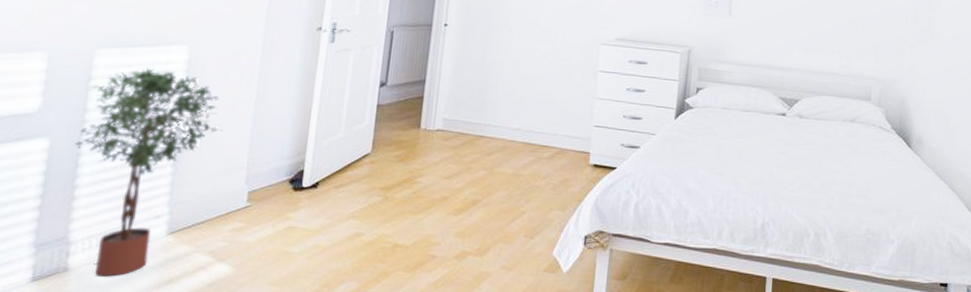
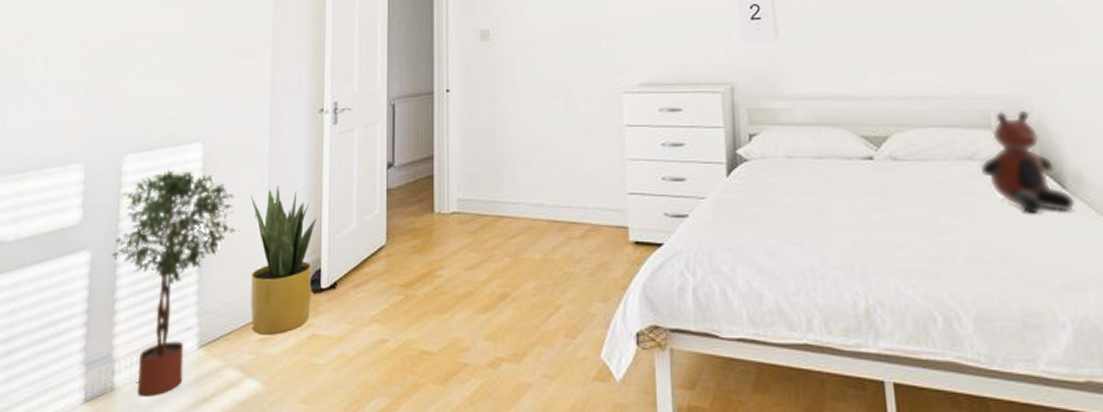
planter: none [226,92,305,226] -> present [250,185,318,335]
teddy bear: none [858,89,916,164] -> present [980,110,1076,213]

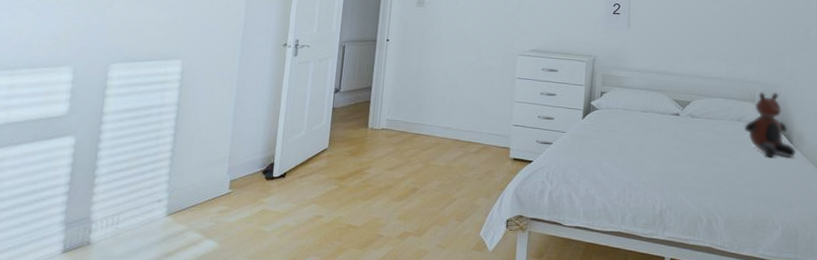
potted tree: present [112,170,239,396] -> none [94,79,209,250]
planter: present [250,185,318,335] -> none [213,98,275,209]

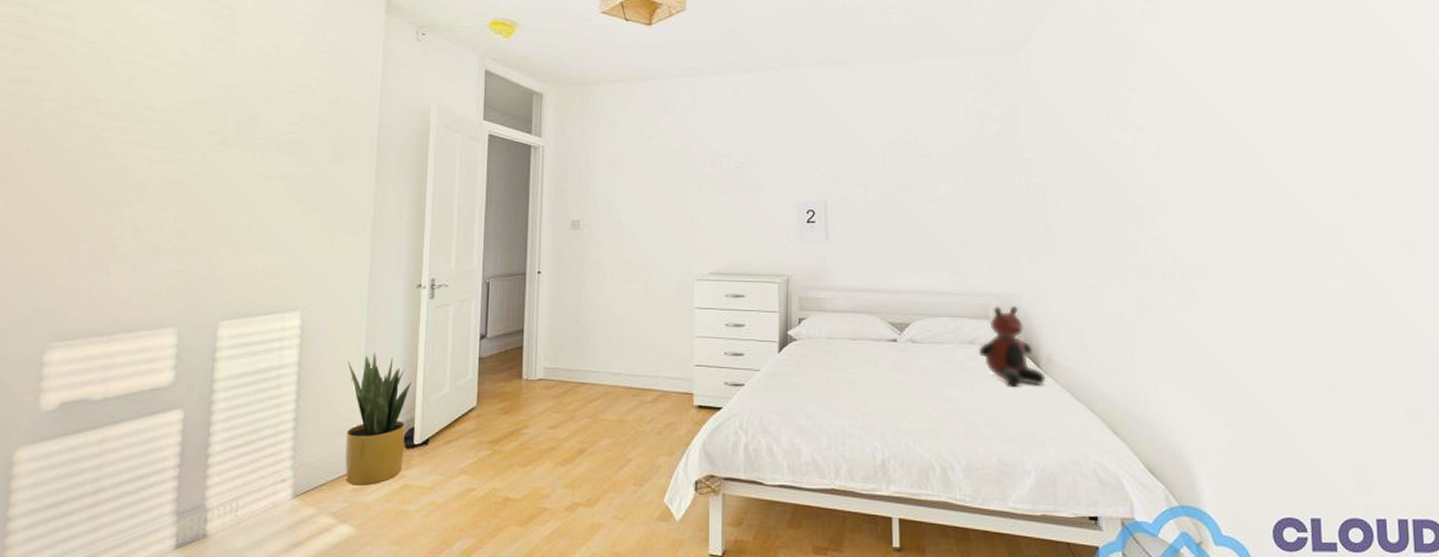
planter: none [213,98,275,209] -> present [345,352,412,486]

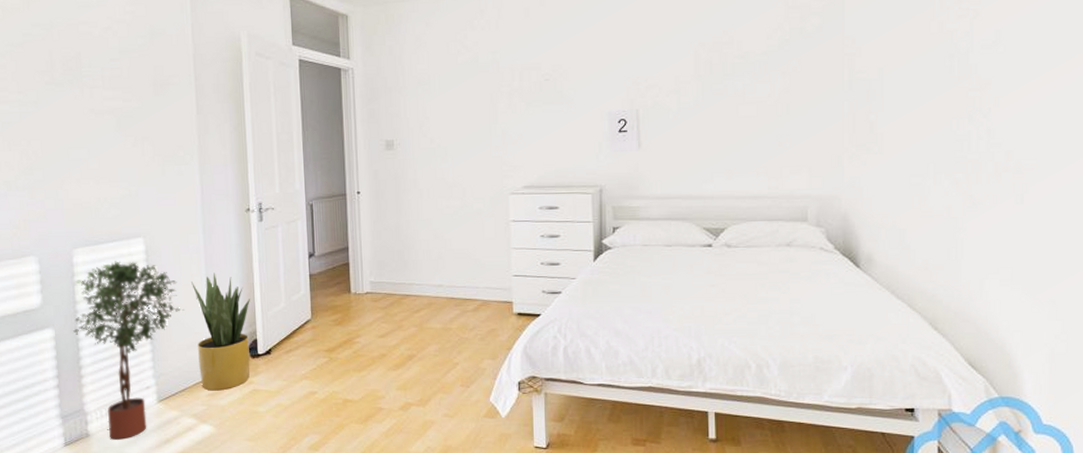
potted tree: none [206,336,336,542] -> present [73,261,184,440]
teddy bear: present [978,305,1047,386] -> none [795,206,866,287]

